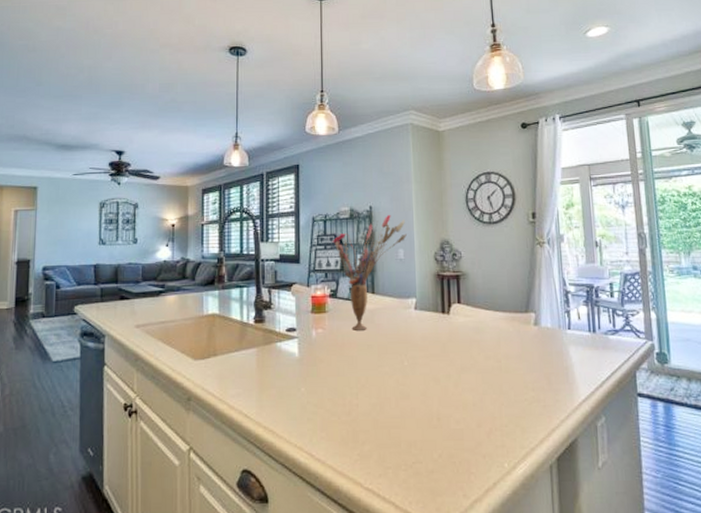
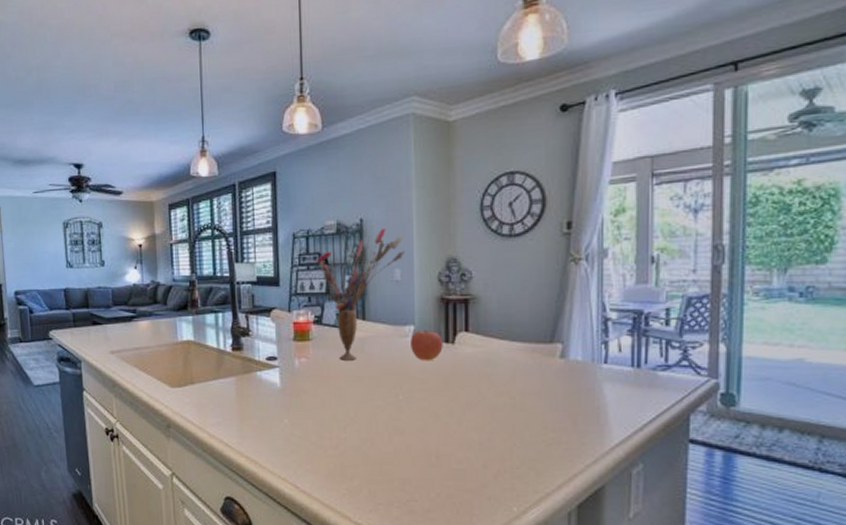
fruit: none [412,302,440,330] -> present [409,329,443,361]

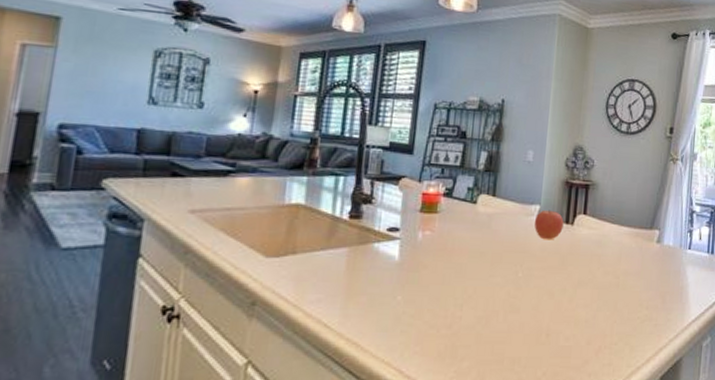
bouquet: present [316,229,405,360] -> none [454,112,539,236]

